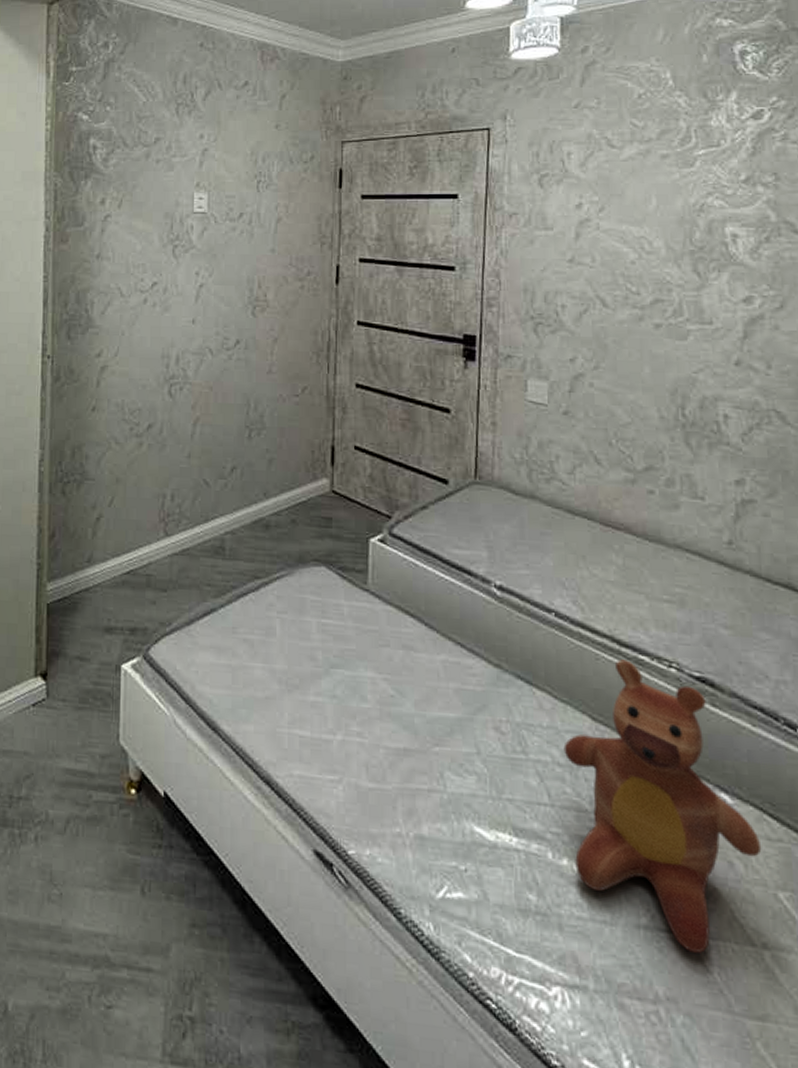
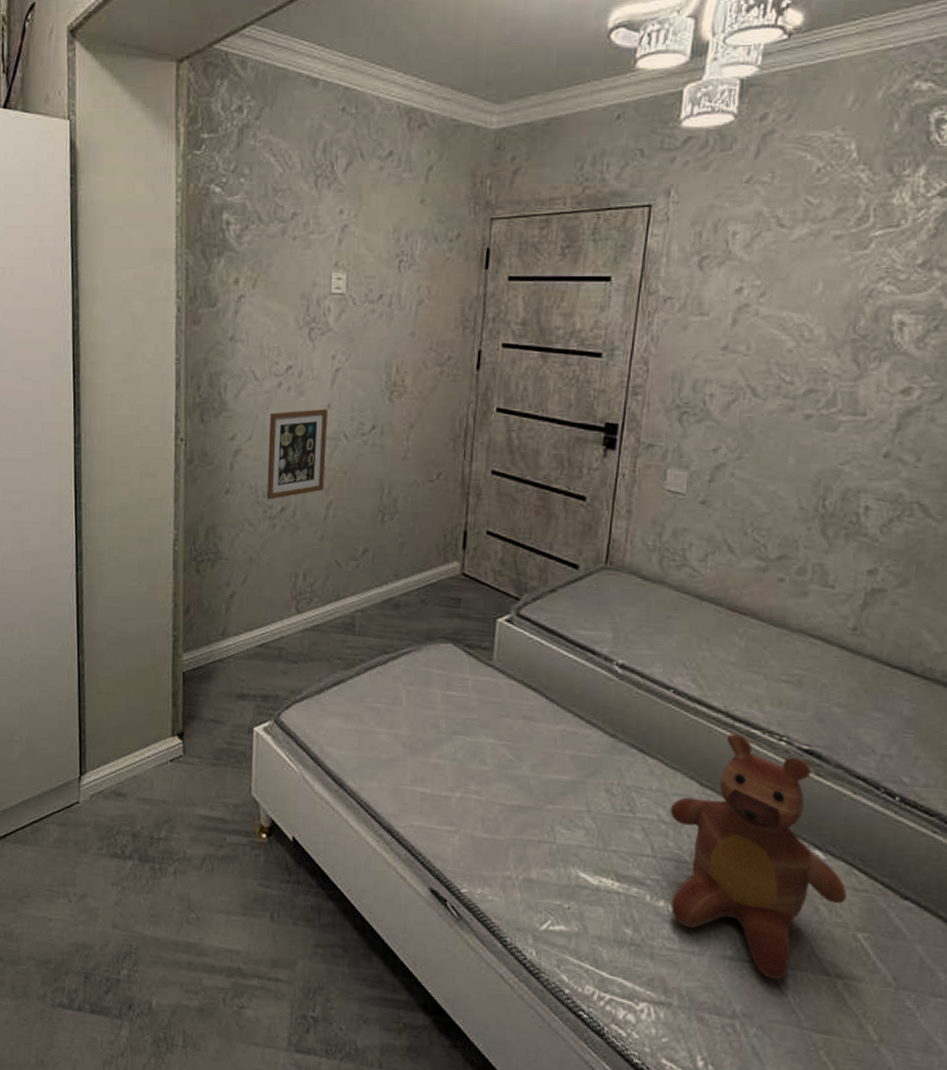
picture frame: none [133,324,194,417] -> present [266,409,329,500]

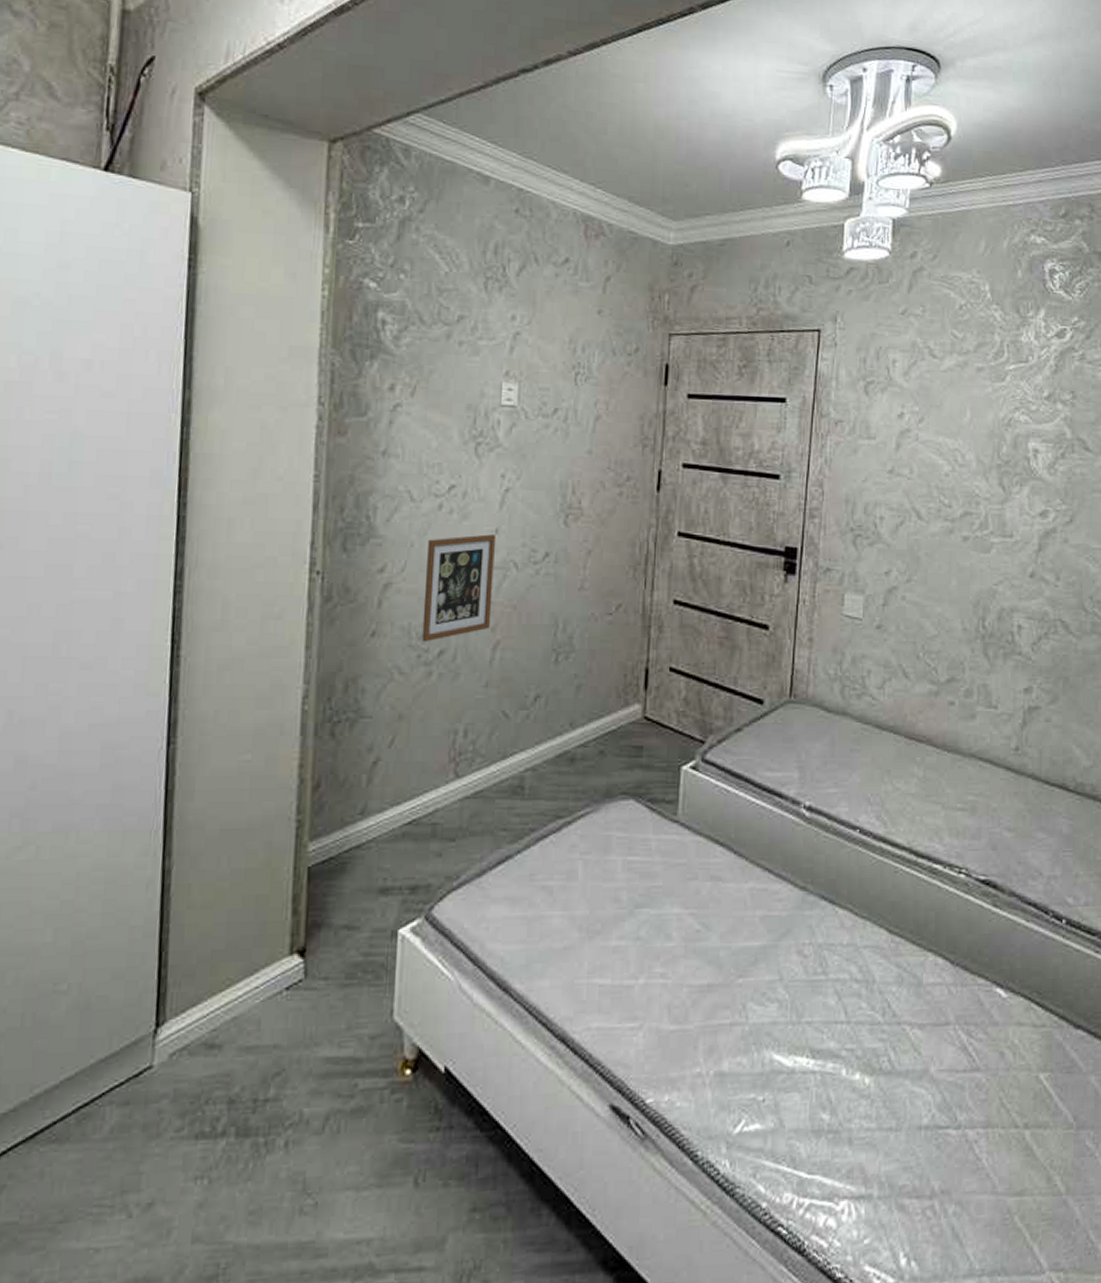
teddy bear: present [670,733,848,980] -> none [861,870,1028,1143]

